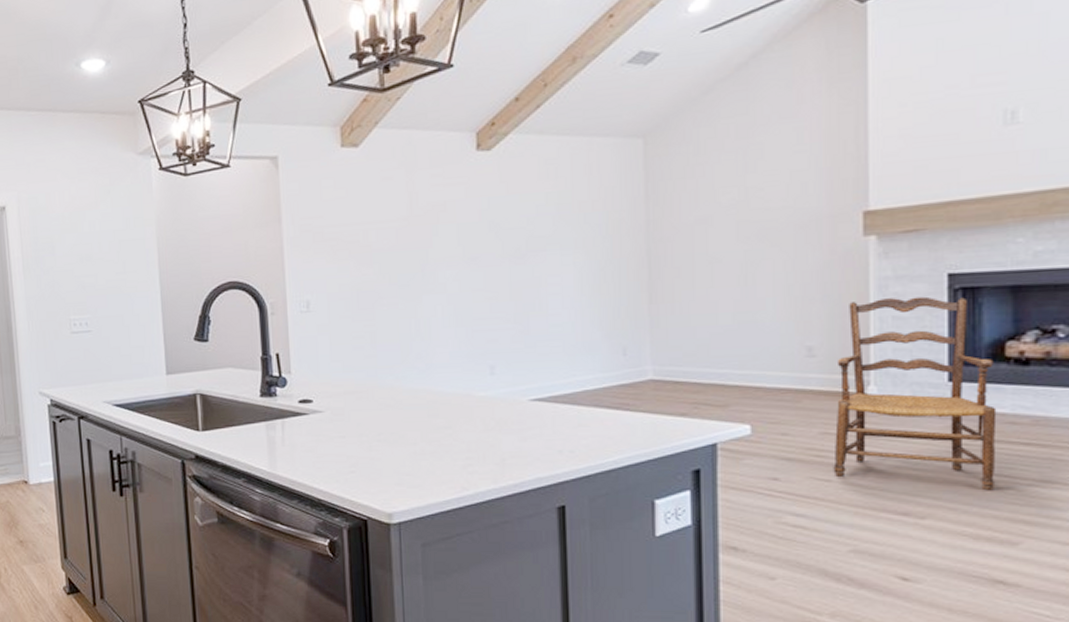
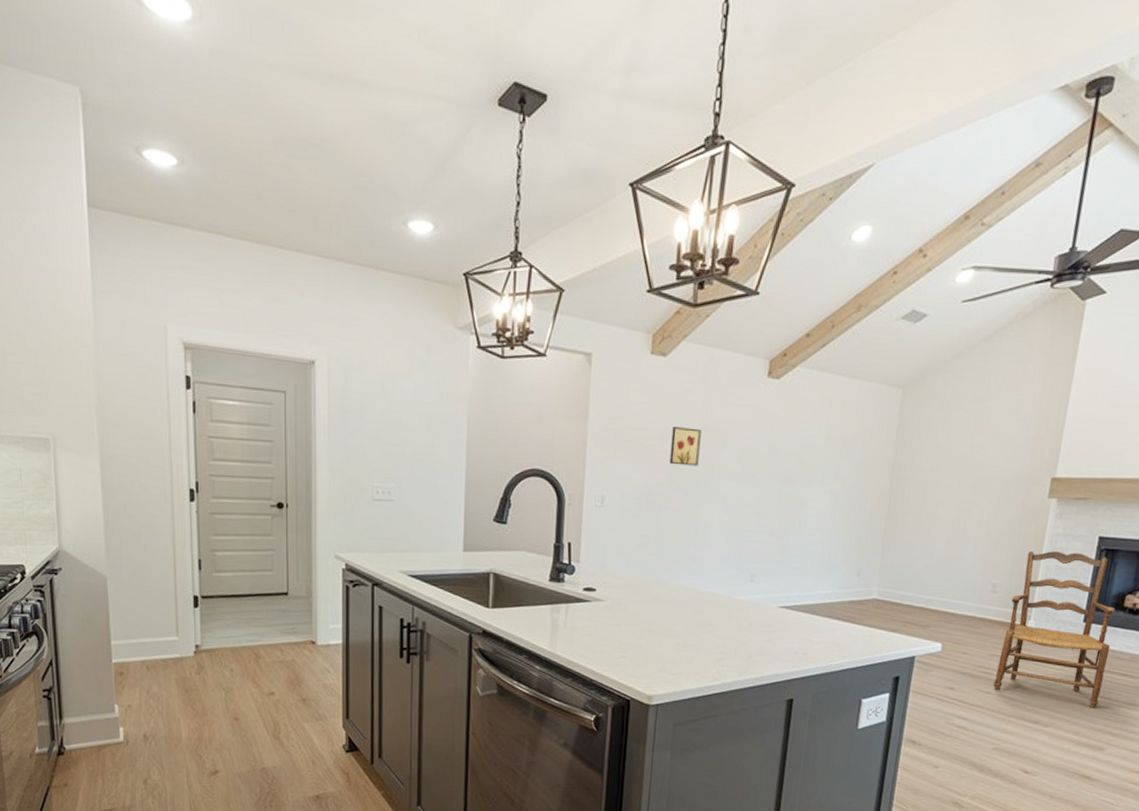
wall art: none [375,216,410,258] -> present [669,427,702,466]

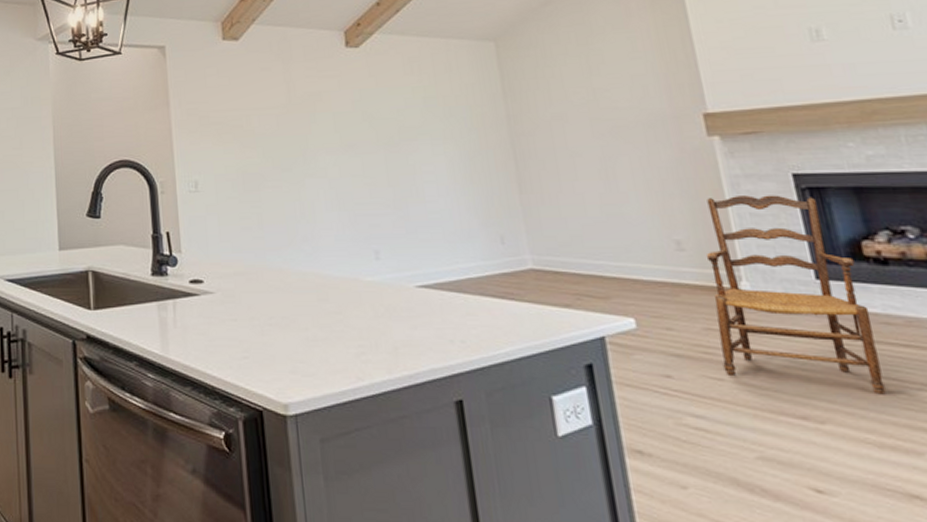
wall art: present [669,427,702,466] -> none [257,104,291,142]

